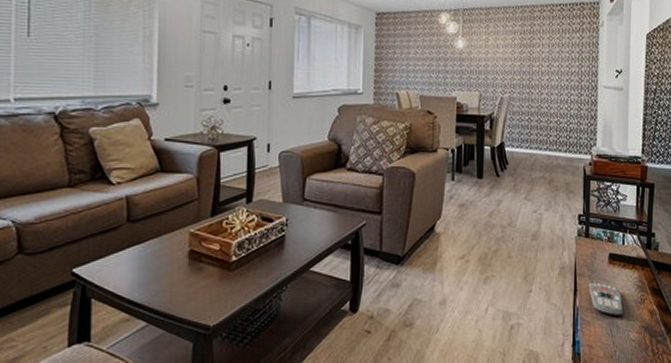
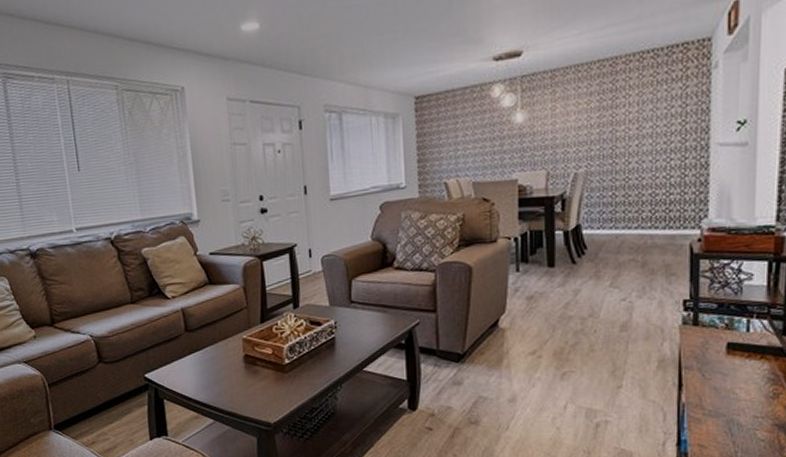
remote control: present [588,282,624,316] -> none [698,375,748,413]

